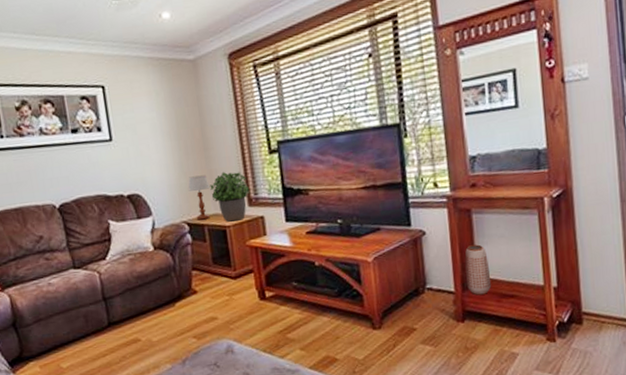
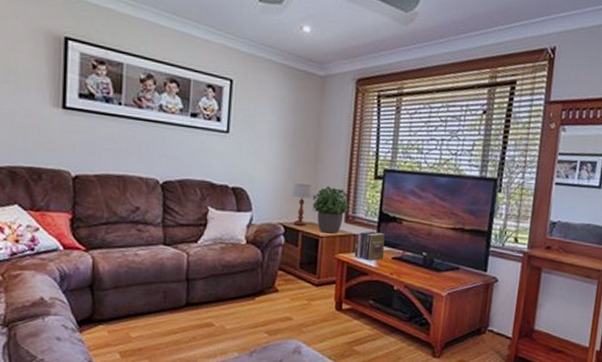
books: none [263,209,297,242] -> present [354,231,385,261]
vase: present [464,244,492,295] -> none [523,299,547,345]

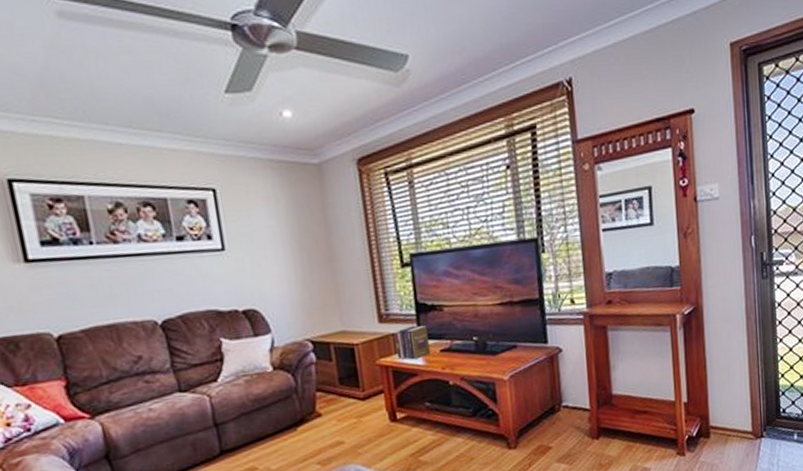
table lamp: present [291,183,313,226] -> none [311,289,337,338]
potted plant: present [312,185,349,234] -> none [336,285,381,340]

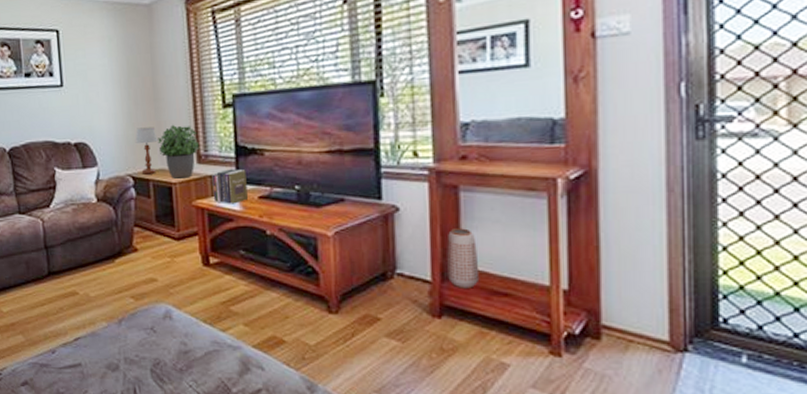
table lamp: none [311,289,337,338] -> present [135,127,158,175]
potted plant: none [336,285,381,340] -> present [158,124,200,179]
vase: none [600,361,626,412] -> present [446,228,480,289]

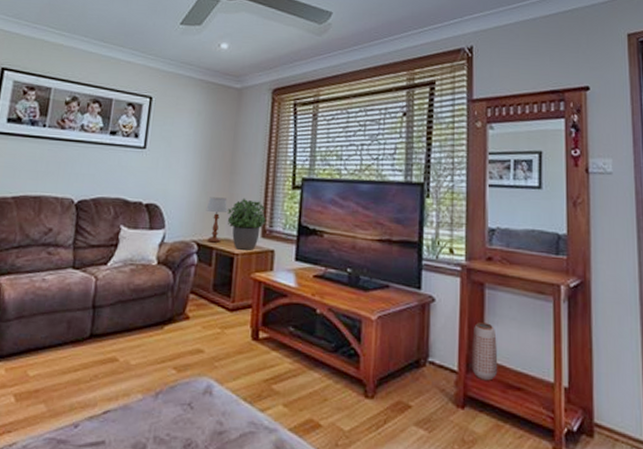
books: present [212,169,248,204] -> none [271,246,305,281]

